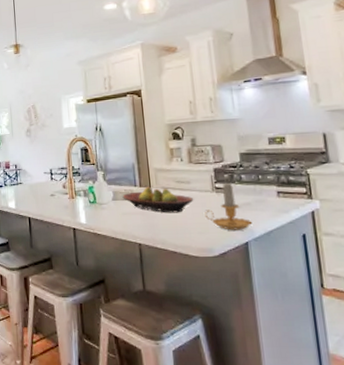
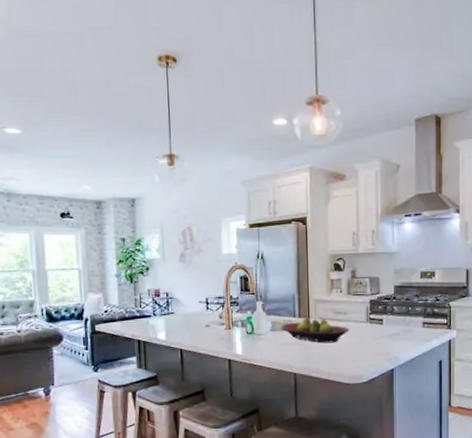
candle: present [205,181,253,231] -> none [358,312,399,359]

